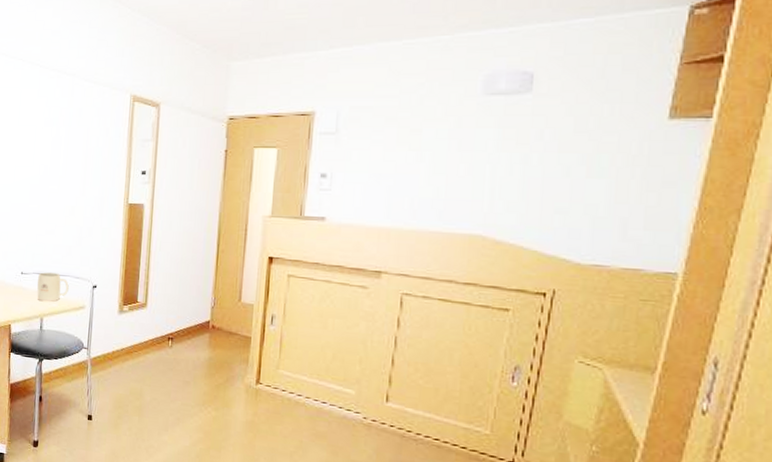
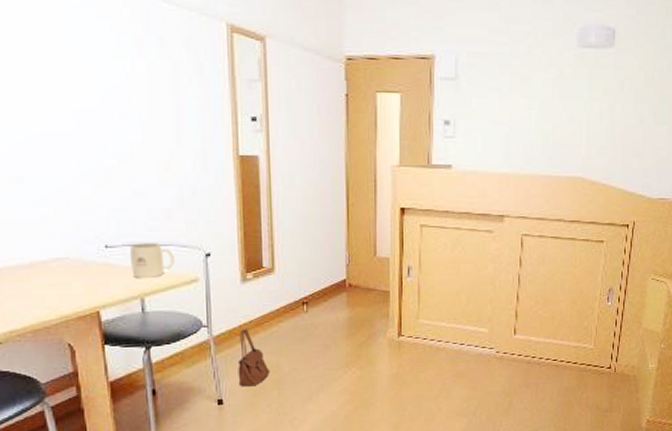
handbag: none [106,355,133,409] -> present [238,329,269,387]

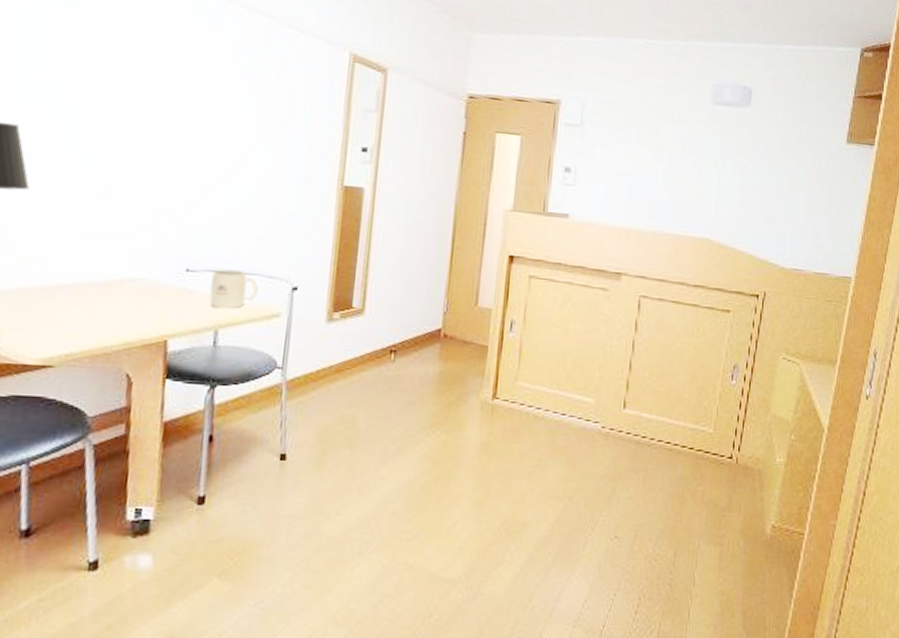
handbag: present [238,329,269,387] -> none [306,375,344,442]

